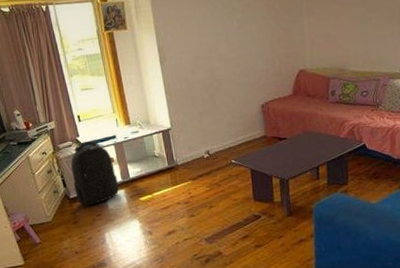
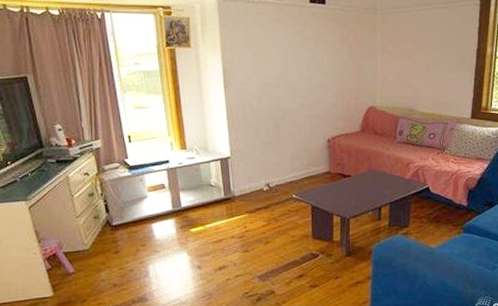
backpack: present [70,141,119,206] -> none [116,164,168,235]

